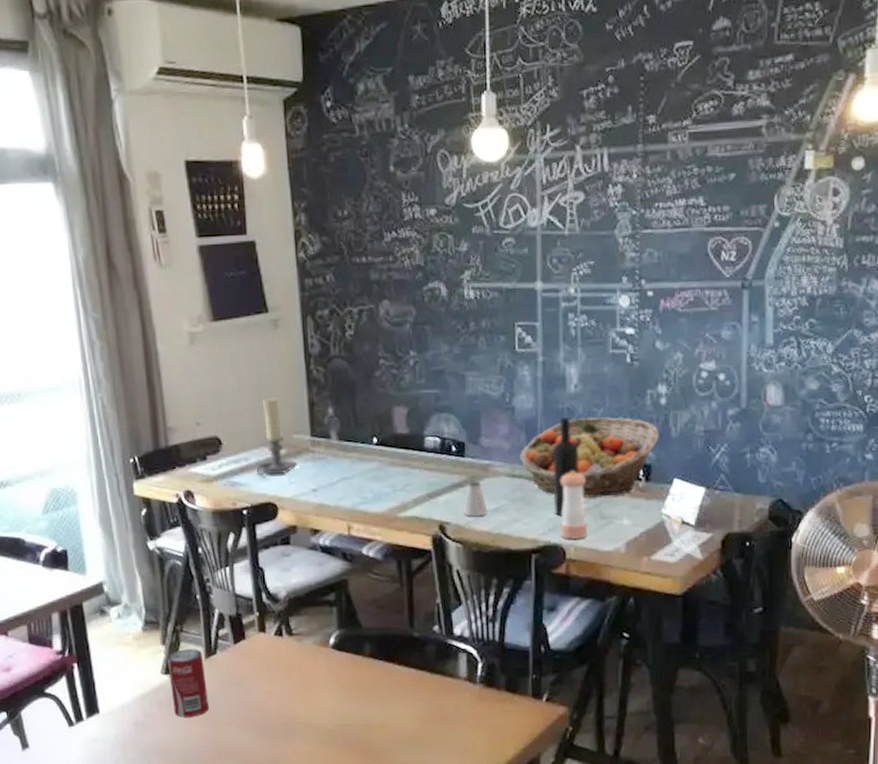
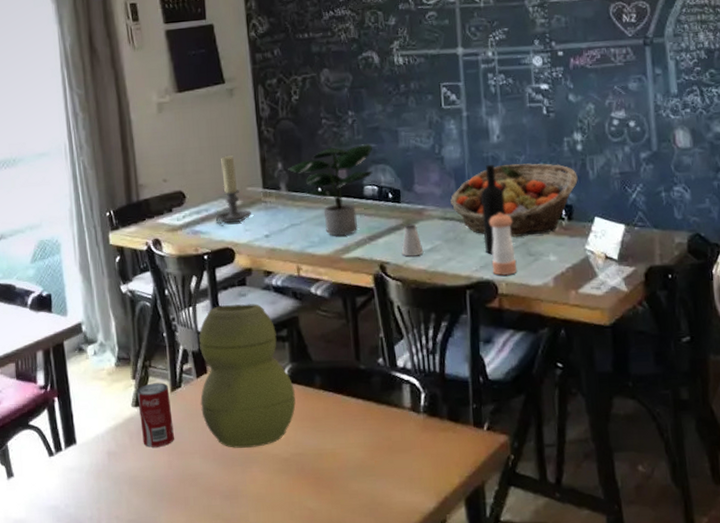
vase: none [237,564,343,719] -> present [199,303,296,448]
potted plant: none [341,389,435,493] -> present [289,144,373,237]

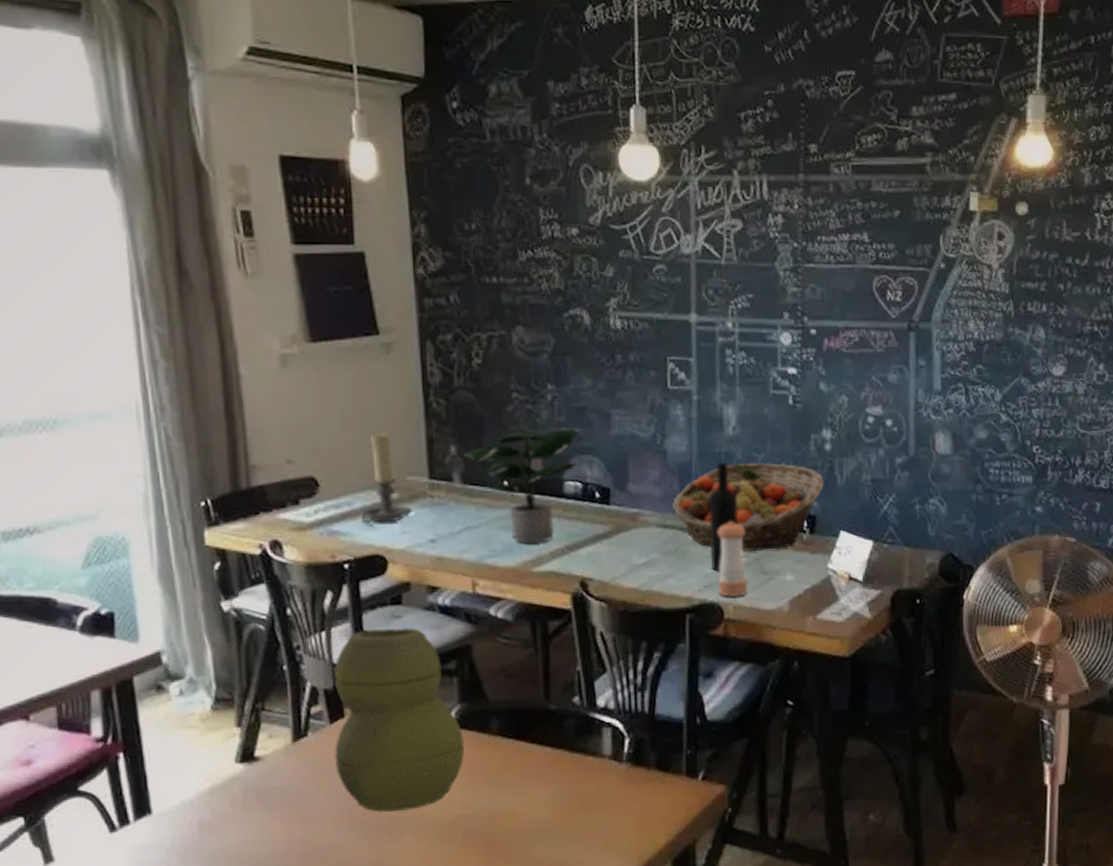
beverage can: present [137,383,175,448] -> none [243,730,298,815]
saltshaker: present [401,223,424,257] -> none [608,531,636,572]

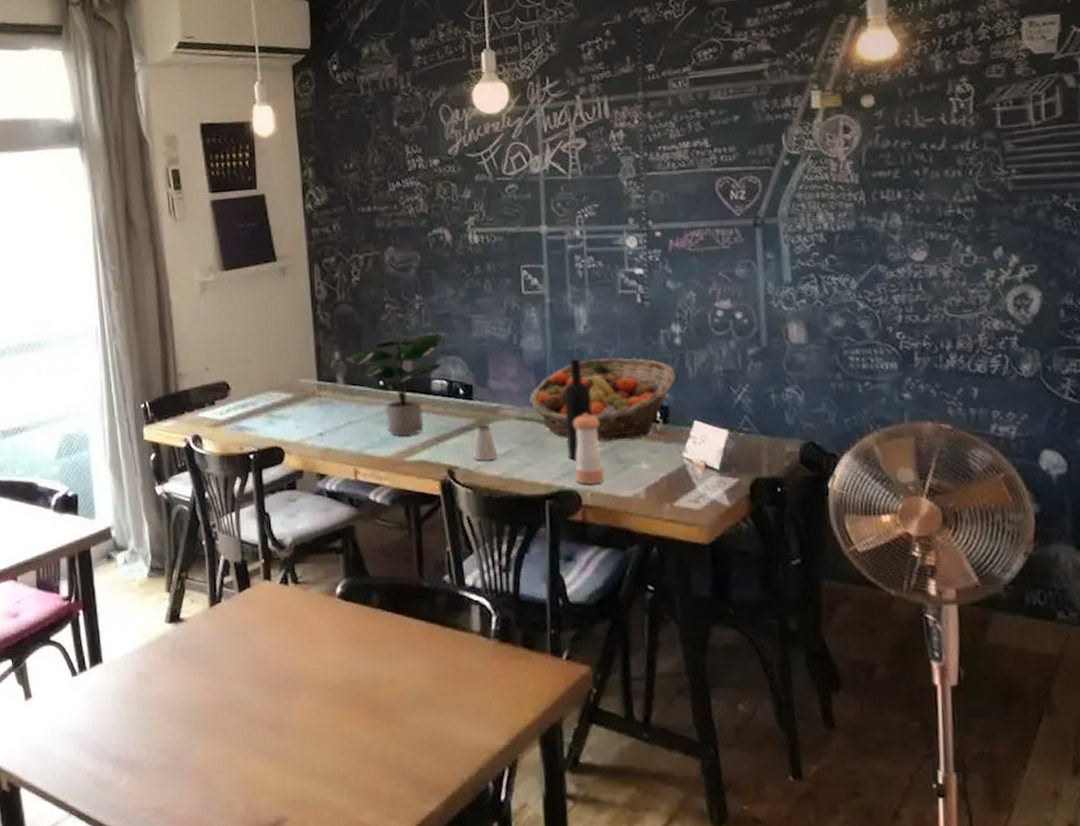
vase: present [334,628,464,812] -> none [242,510,350,673]
candle holder: present [361,433,412,523] -> none [263,343,304,420]
saltshaker: none [608,531,636,572] -> present [473,423,498,461]

